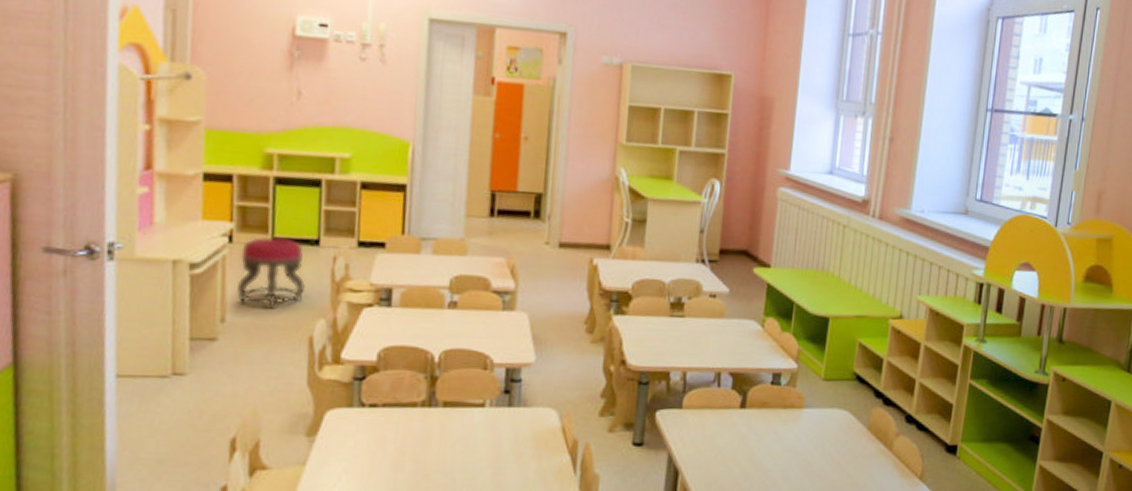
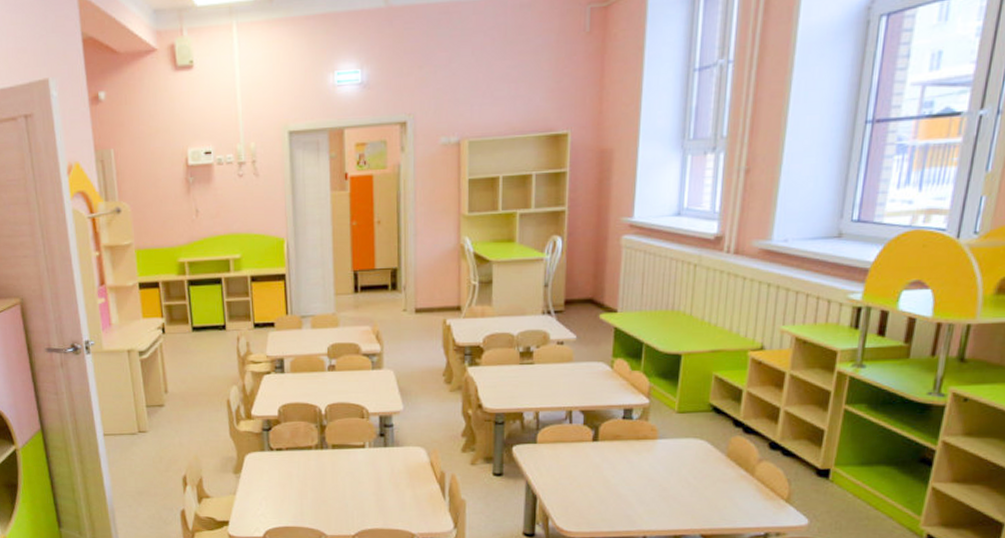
stool: present [236,236,307,309] -> none [172,326,221,381]

